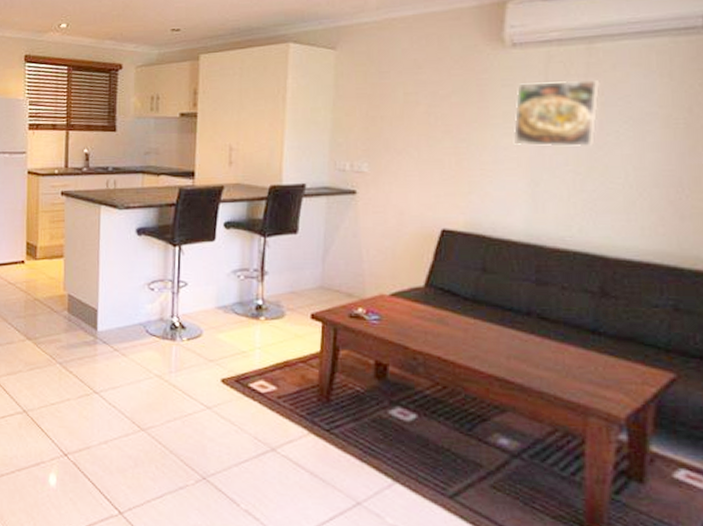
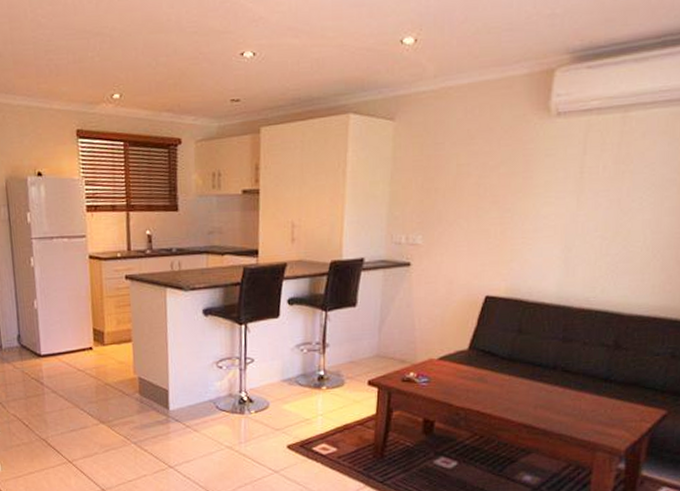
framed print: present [512,80,601,148] -> none [552,148,631,214]

